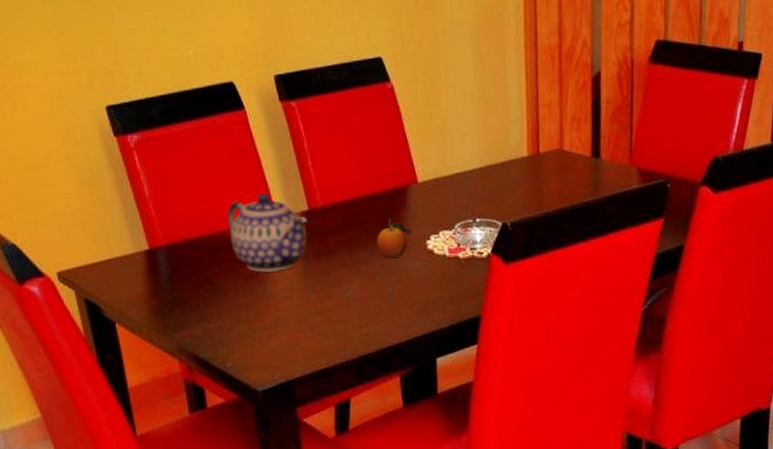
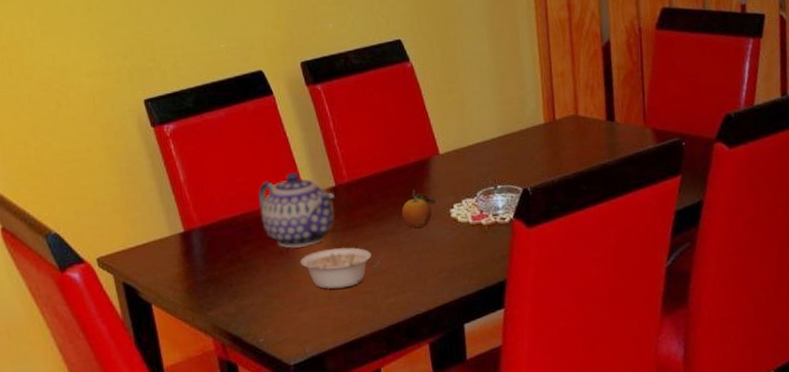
legume: none [270,274,344,317] -> present [300,247,372,289]

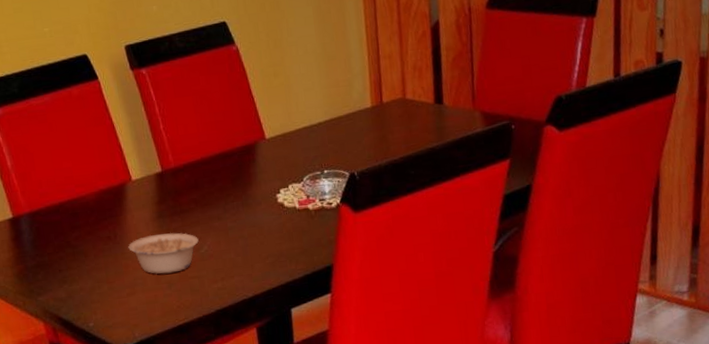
teapot: present [258,172,336,248] -> none [85,157,162,234]
fruit: present [402,190,436,228] -> none [228,175,262,213]

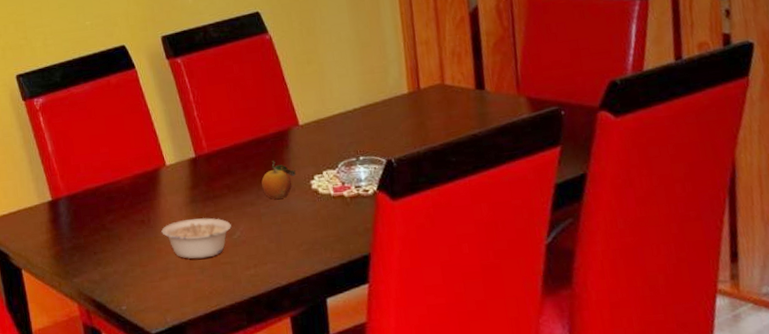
fruit: none [228,175,262,213] -> present [261,161,296,199]

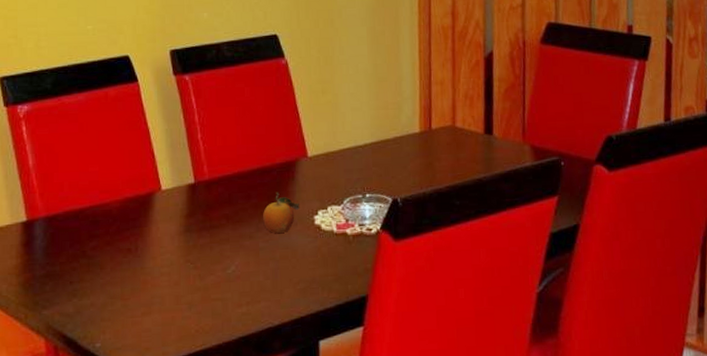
legume: present [161,217,231,259] -> none [149,249,226,294]

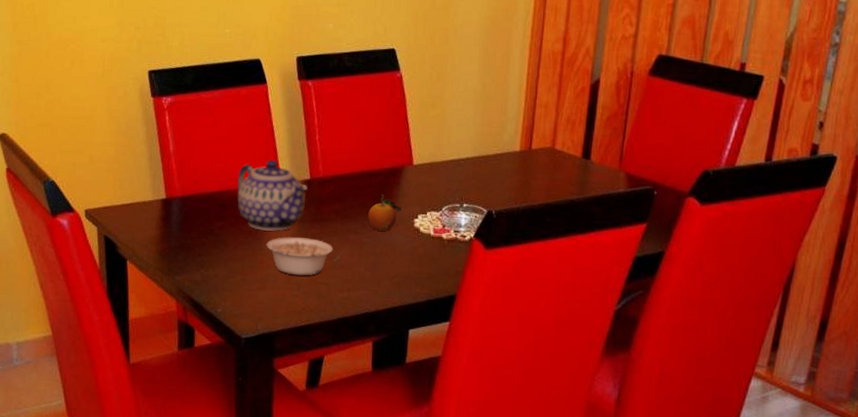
teapot: none [110,165,193,246] -> present [237,159,308,231]
legume: none [149,249,226,294] -> present [266,237,333,276]

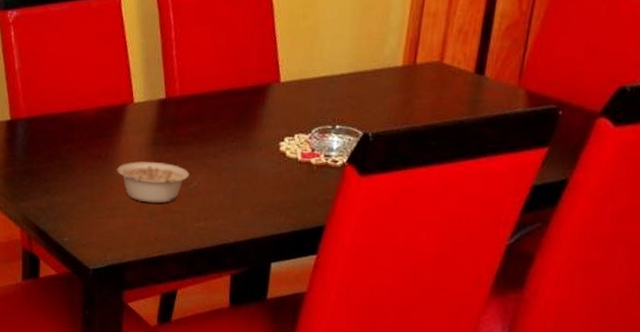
teapot: present [237,159,308,231] -> none [86,77,163,155]
fruit: present [368,195,402,231] -> none [228,115,266,155]

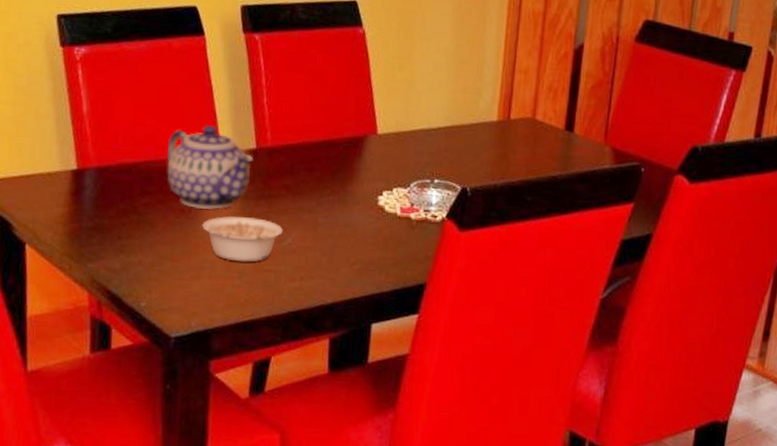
teapot: none [86,77,163,155] -> present [166,124,253,210]

